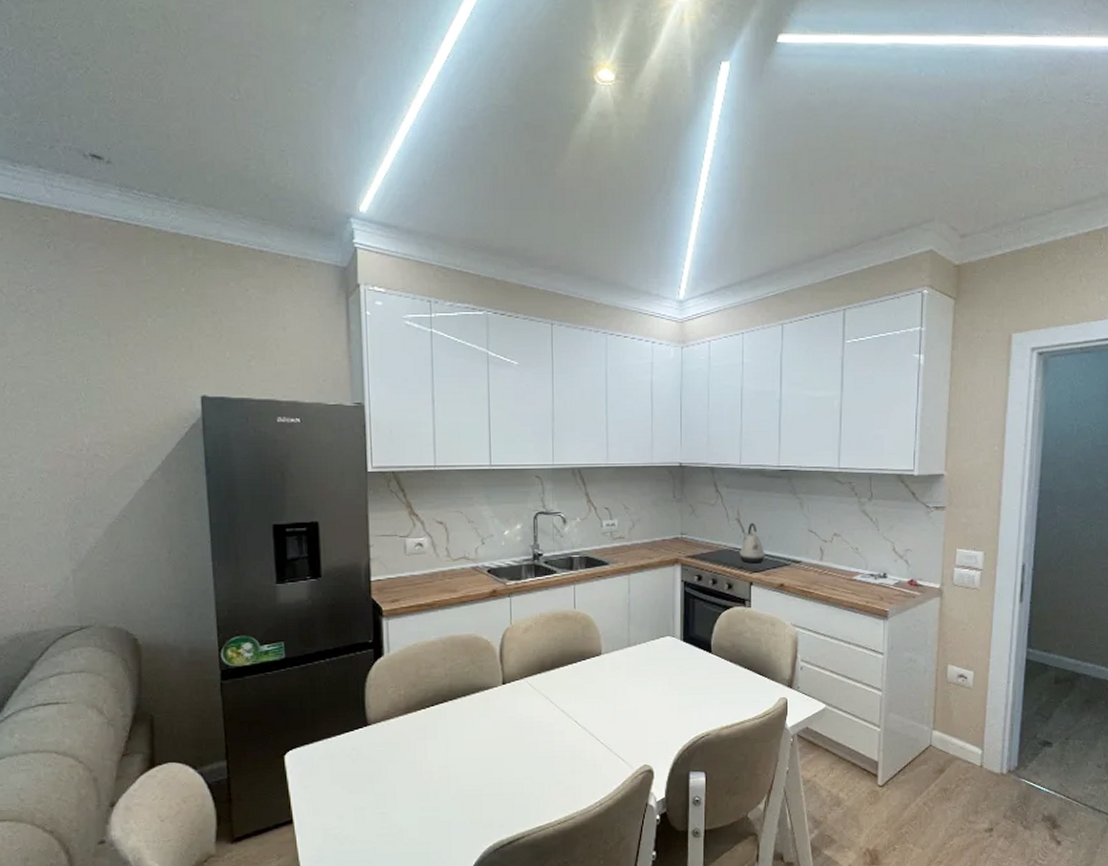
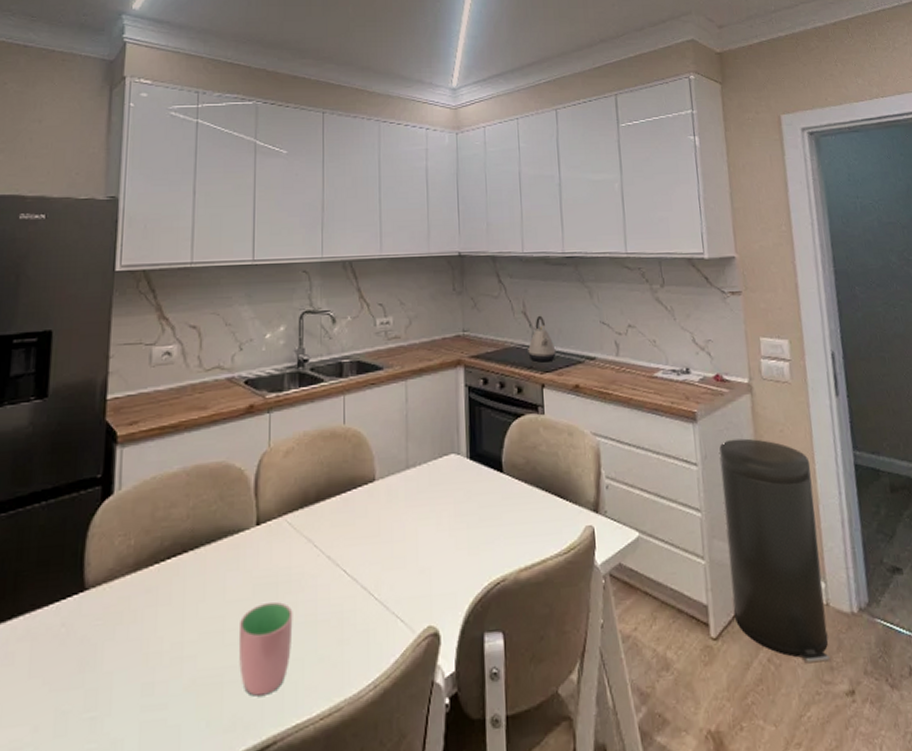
cup: none [491,741,535,806] -> present [238,601,293,697]
pedal bin: none [899,634,986,808] -> present [720,438,831,664]

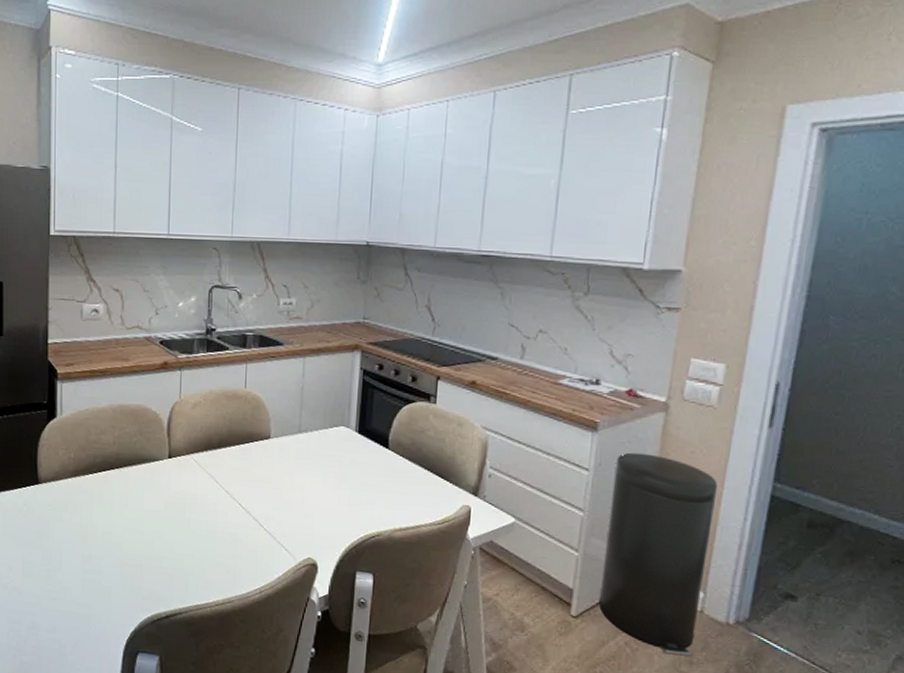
cup: present [238,601,293,697] -> none [153,516,197,581]
kettle: present [528,315,556,363] -> none [427,311,457,357]

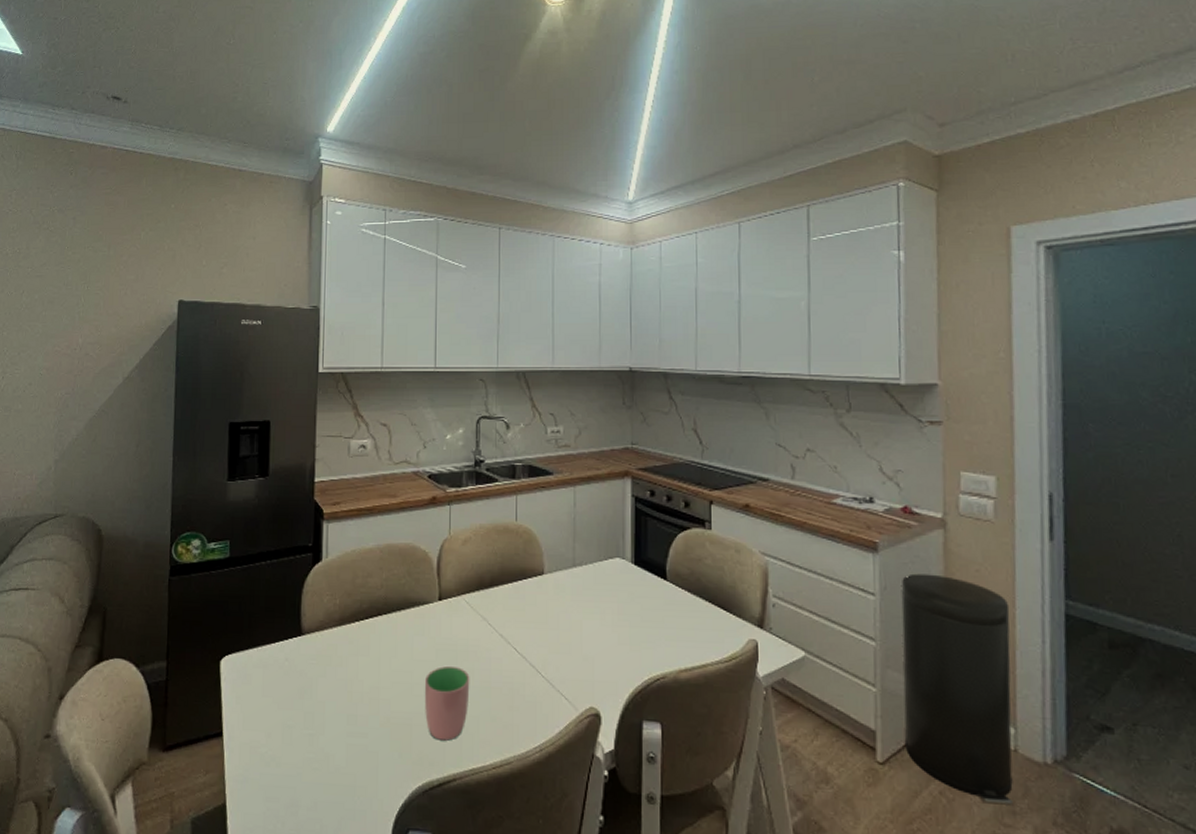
cup: none [153,516,197,581] -> present [424,665,470,741]

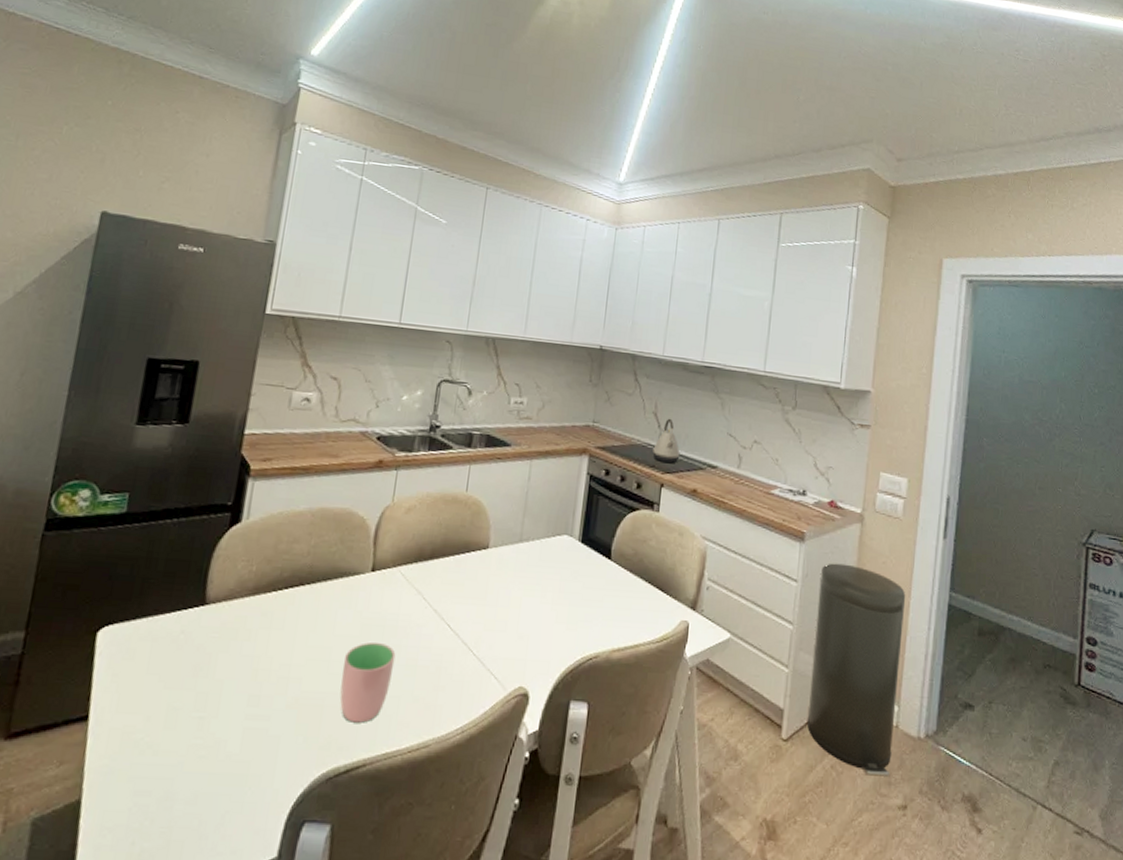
kettle: none [697,433,727,480] -> present [652,418,680,464]

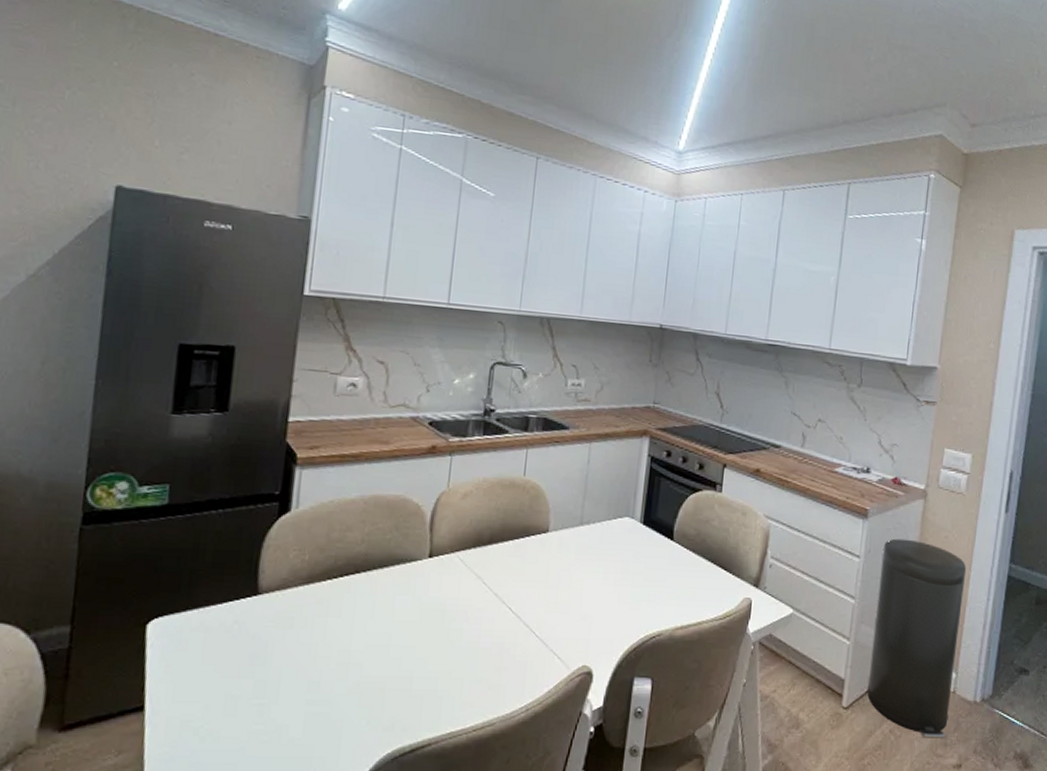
cup: present [339,642,396,723] -> none [401,626,457,705]
kettle: present [652,418,680,464] -> none [715,398,743,444]

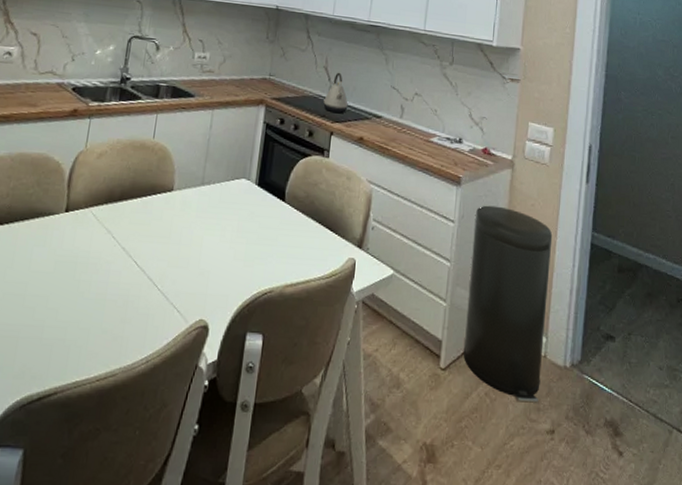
kettle: none [715,398,743,444] -> present [323,72,348,114]

